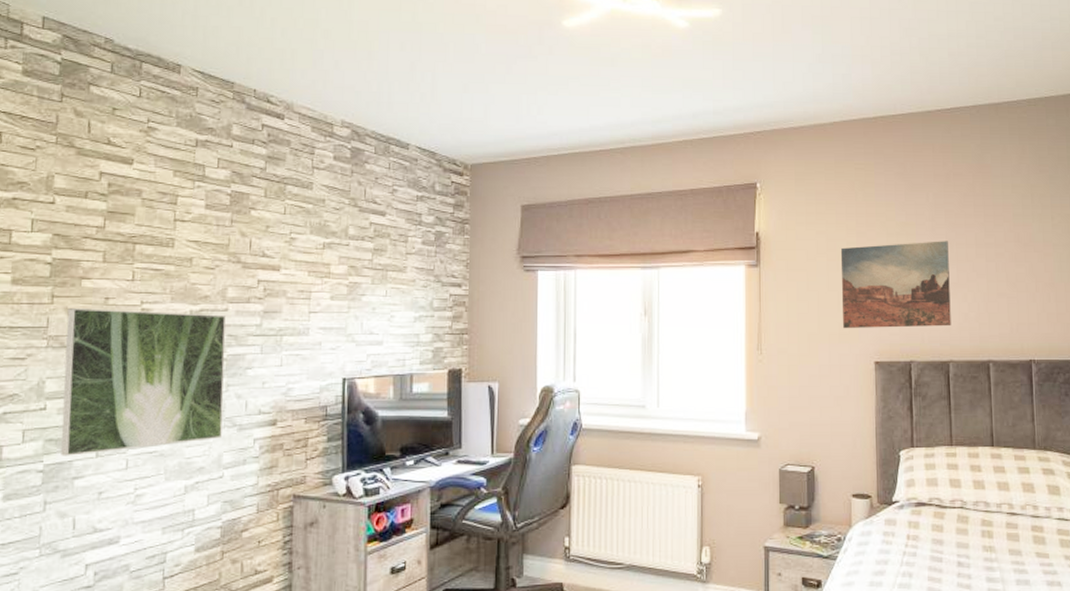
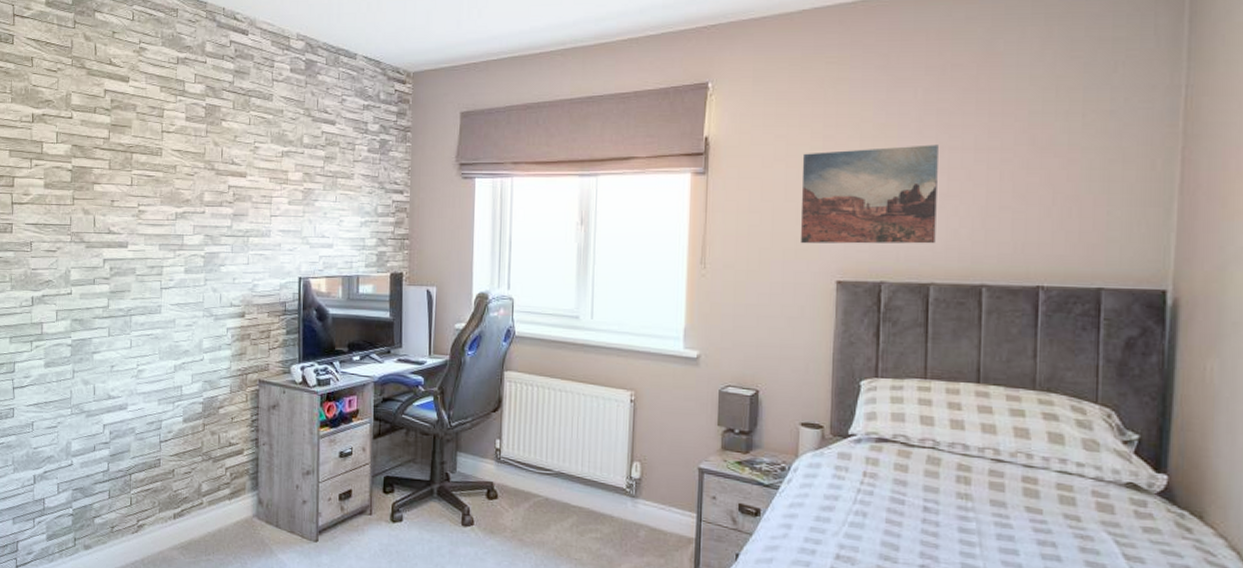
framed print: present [61,307,226,456] -> none [83,208,204,334]

